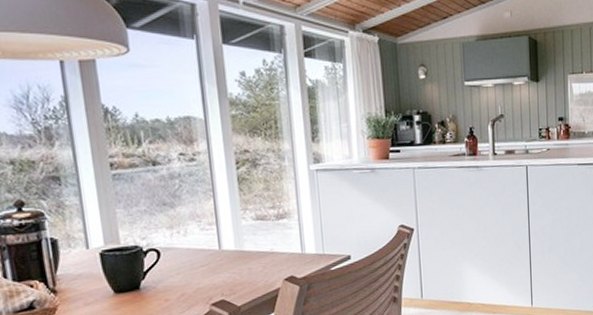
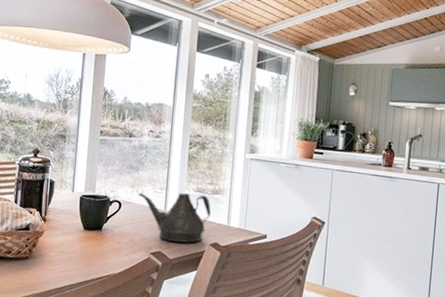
teapot: none [179,222,279,286] -> present [138,193,211,243]

